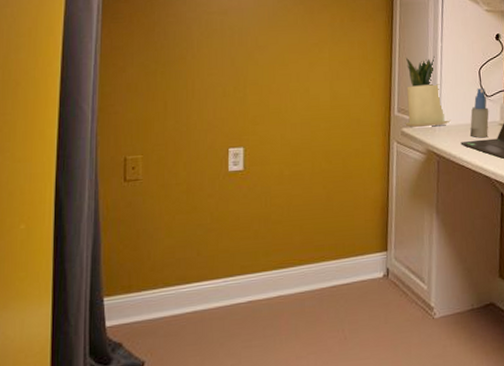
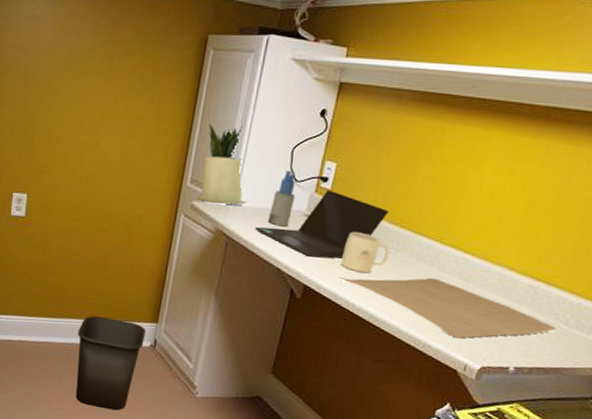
waste bin: none [310,255,378,356] -> present [76,316,147,411]

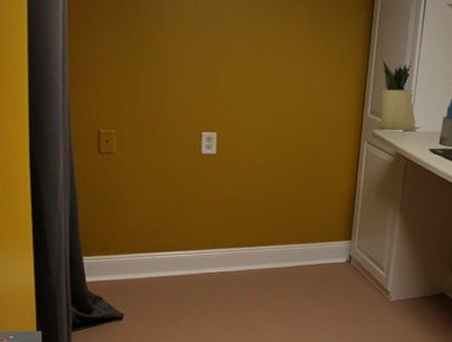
waste bin: present [76,316,147,411] -> none [277,241,342,324]

